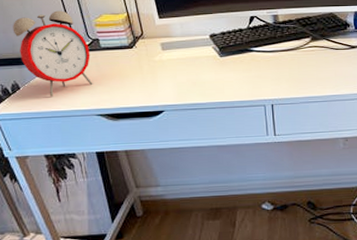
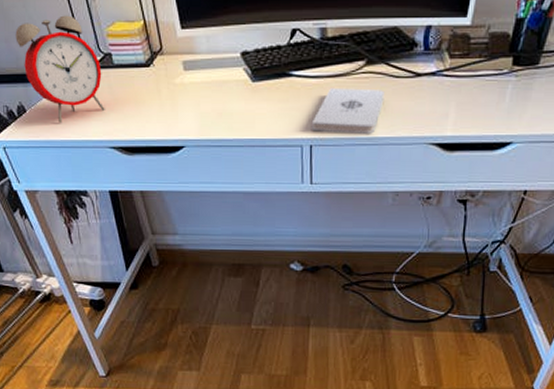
notepad: none [272,59,328,94] -> present [312,88,385,134]

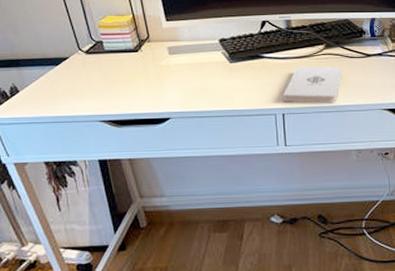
alarm clock: present [15,15,105,123] -> none [11,10,96,101]

